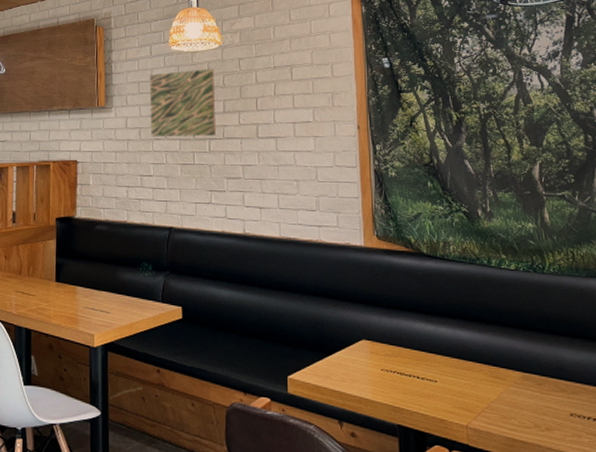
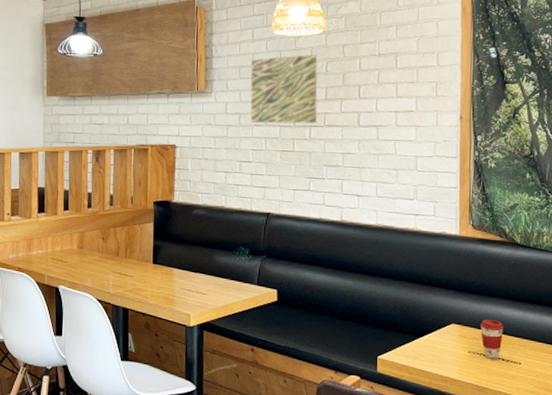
coffee cup: none [391,334,416,377] -> present [480,319,504,359]

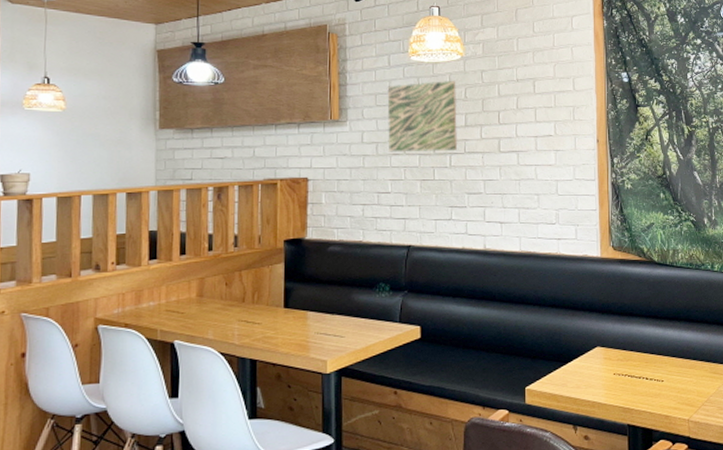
coffee cup: present [480,319,504,359] -> none [623,339,646,379]

